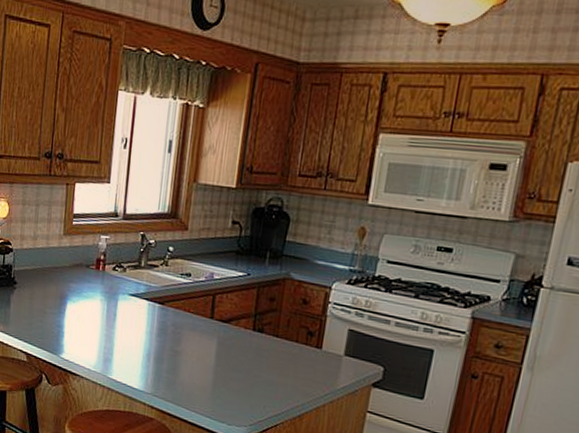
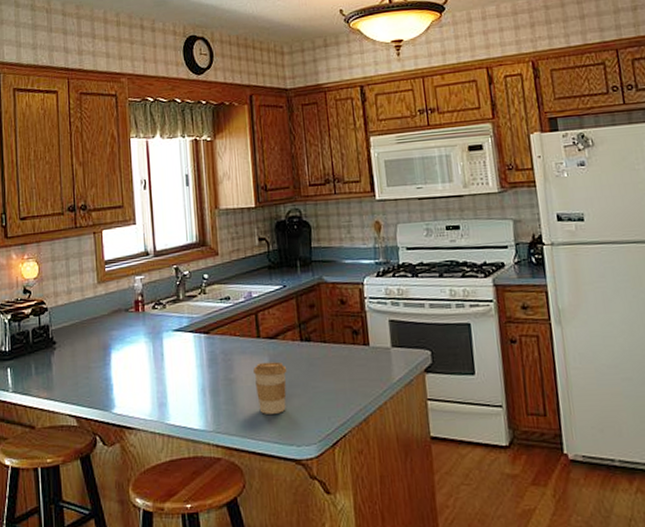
coffee cup: none [198,342,234,392] -> present [253,362,288,414]

